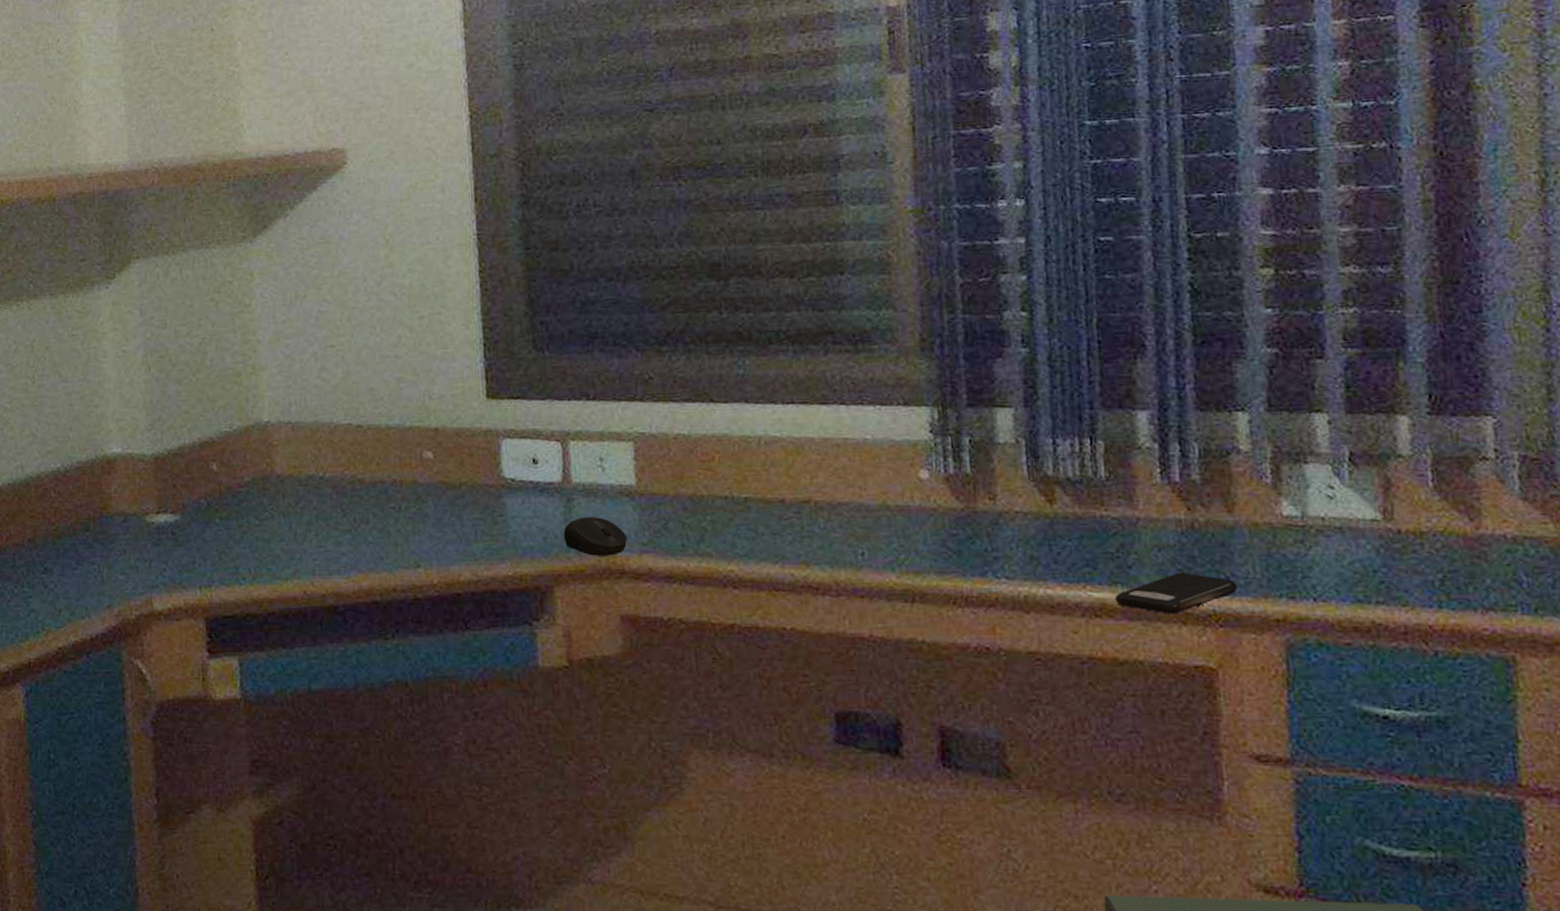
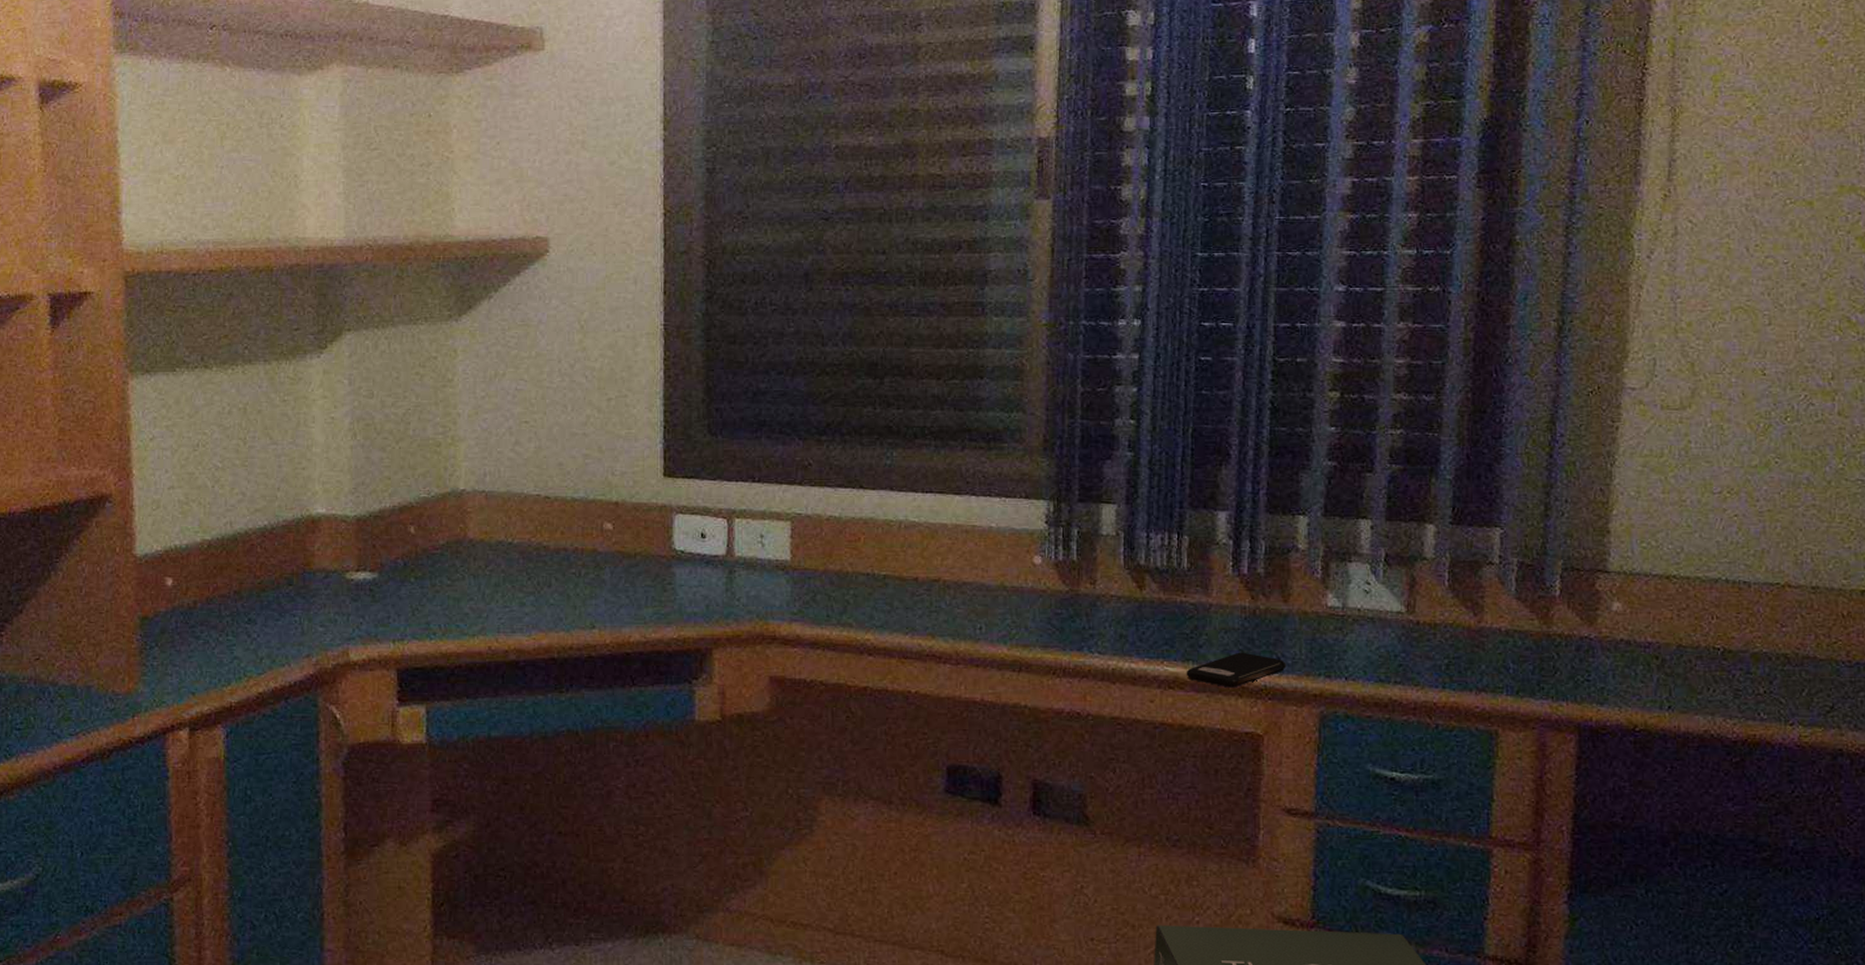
computer mouse: present [563,516,628,556] -> none [724,587,780,623]

